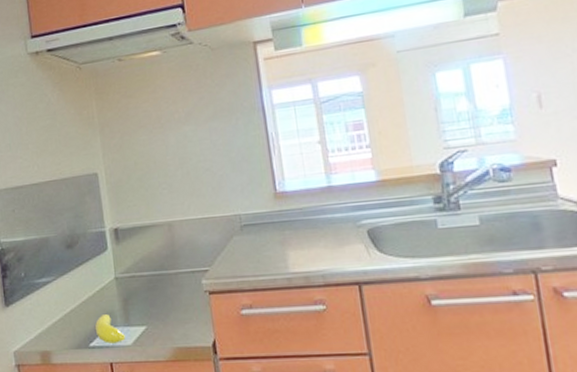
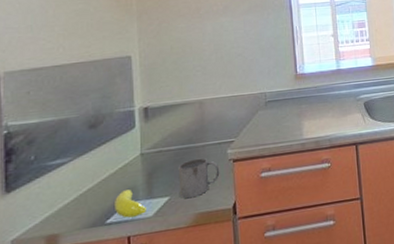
mug: none [152,287,196,331] -> present [178,158,220,199]

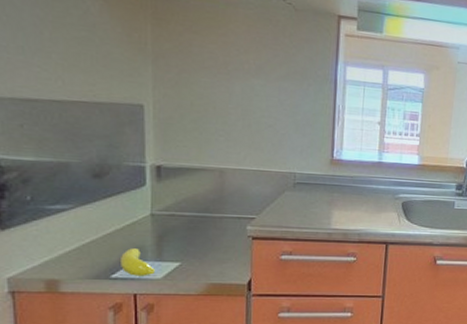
mug: present [178,158,220,199] -> none [191,229,237,268]

